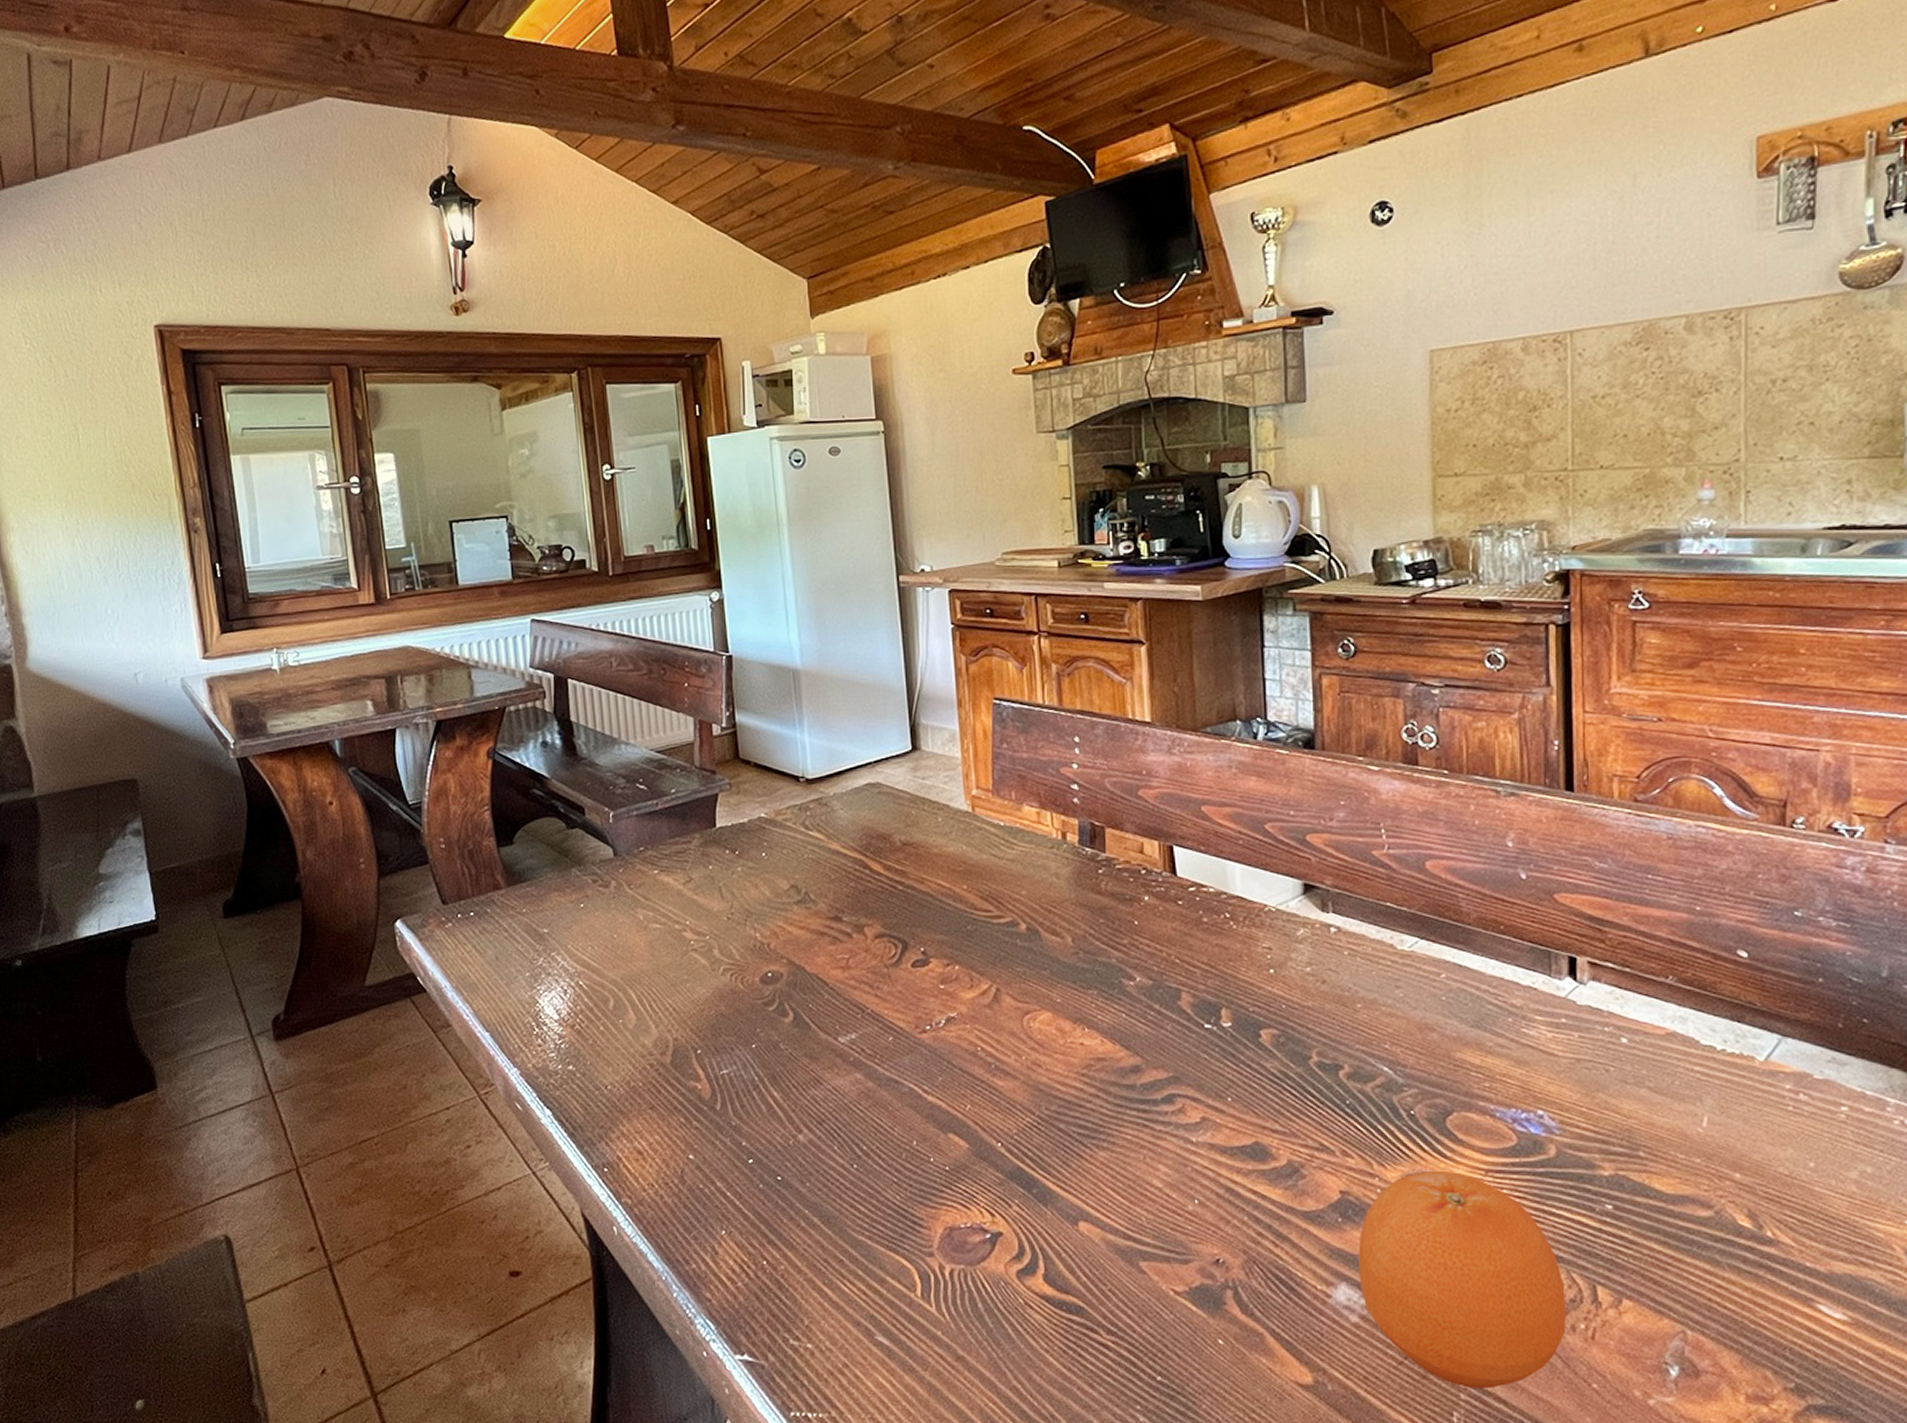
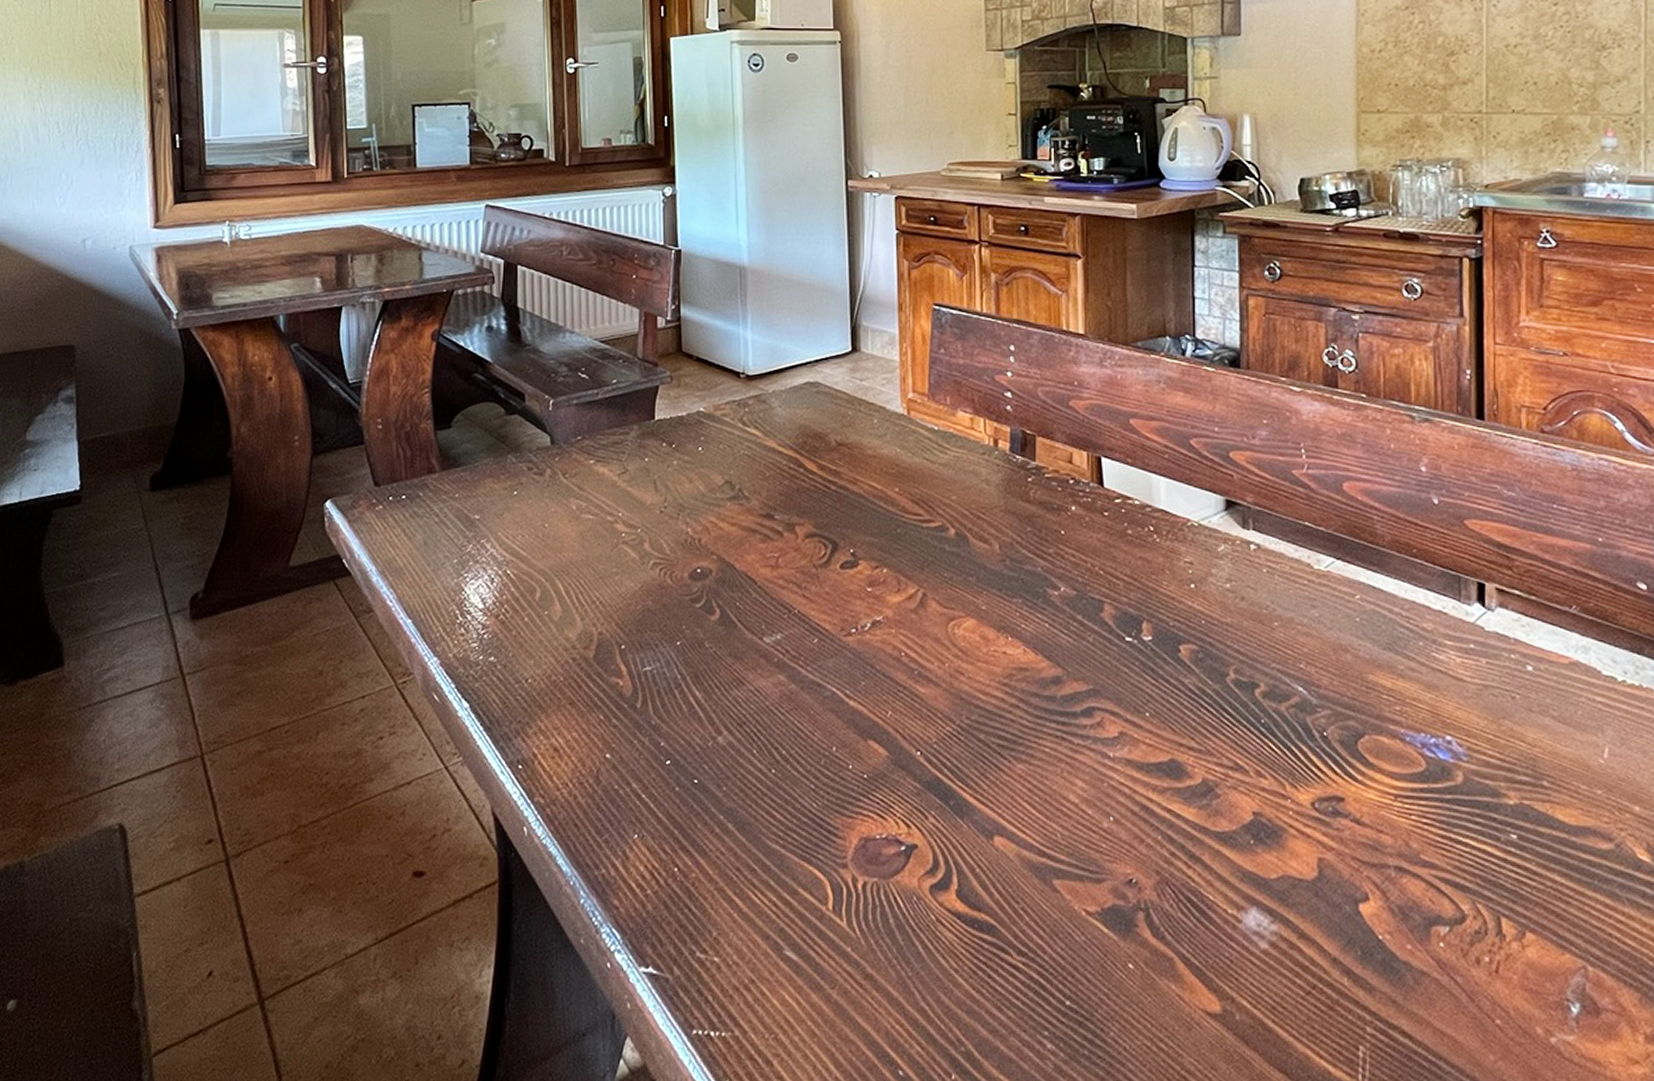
fruit: present [1358,1170,1566,1388] -> none [1269,794,1471,1022]

